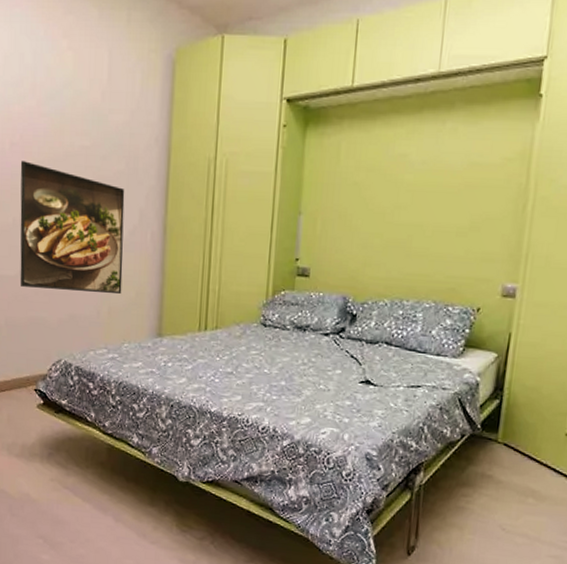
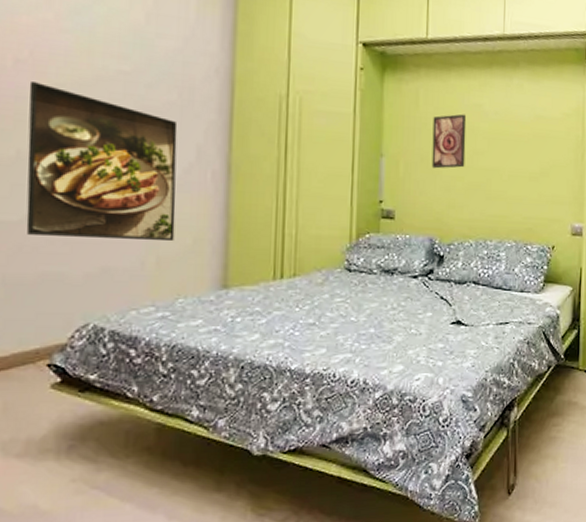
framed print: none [349,166,390,226] -> present [431,114,467,169]

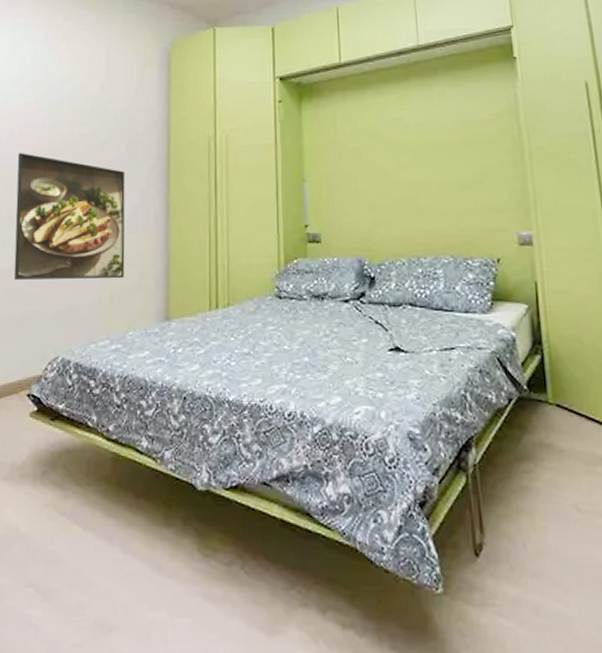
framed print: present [431,114,467,169] -> none [352,129,389,188]

